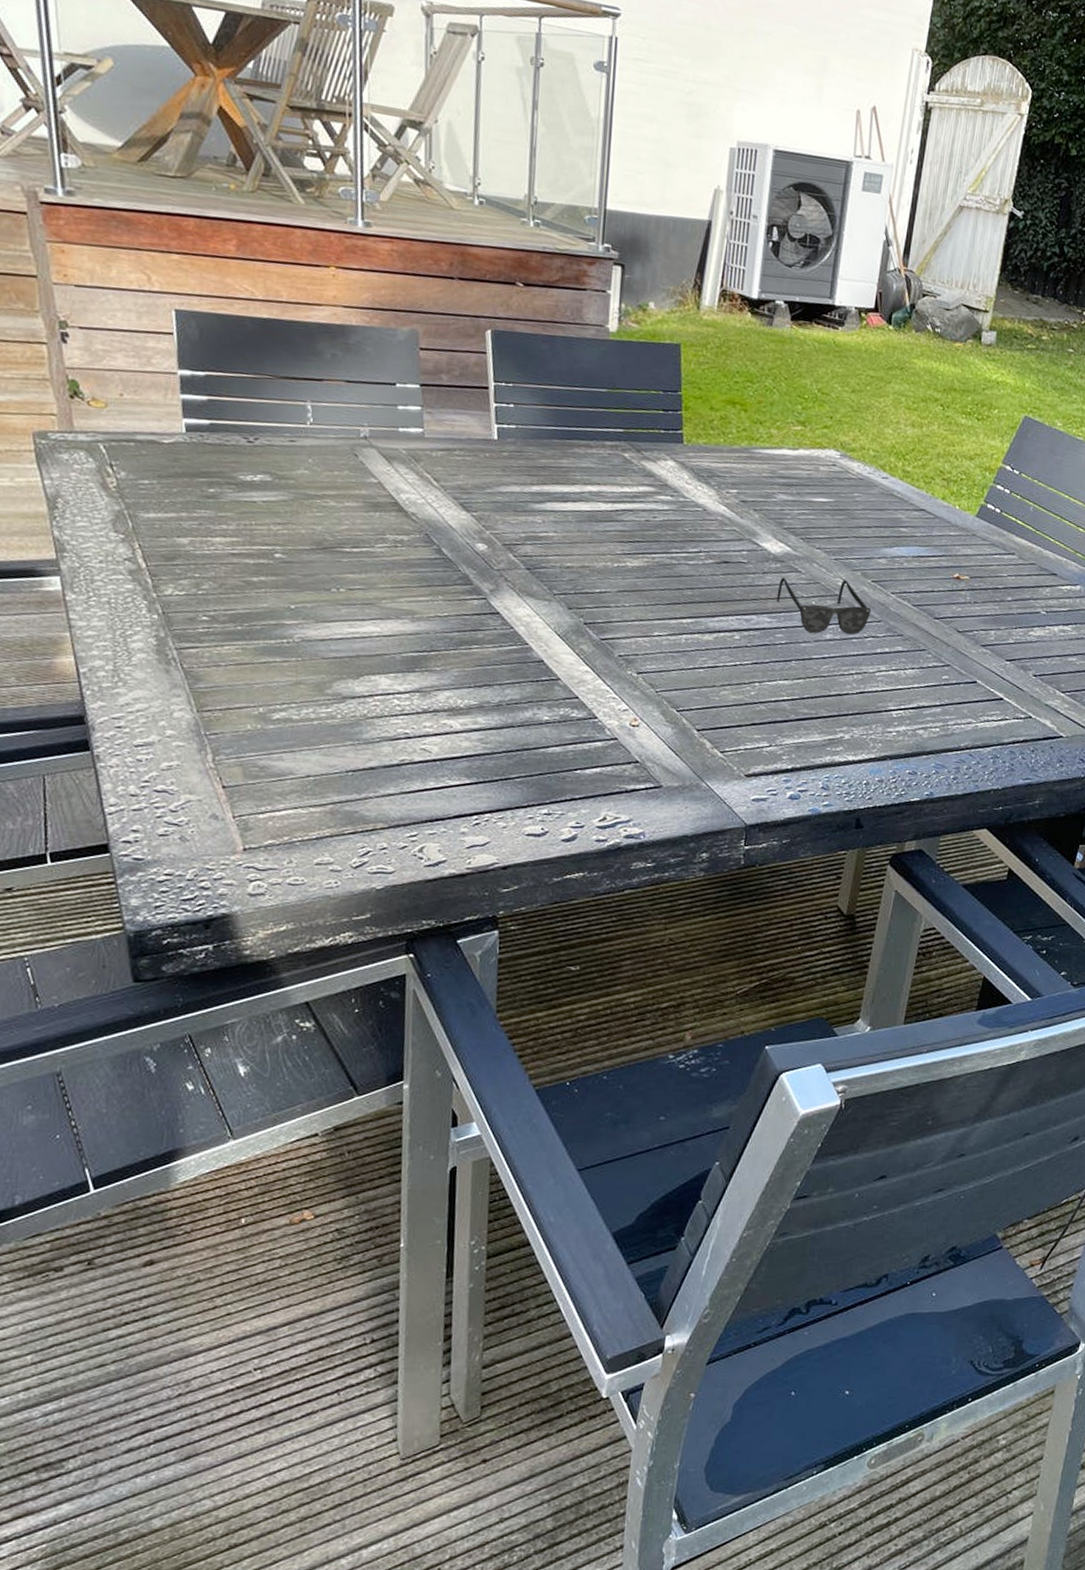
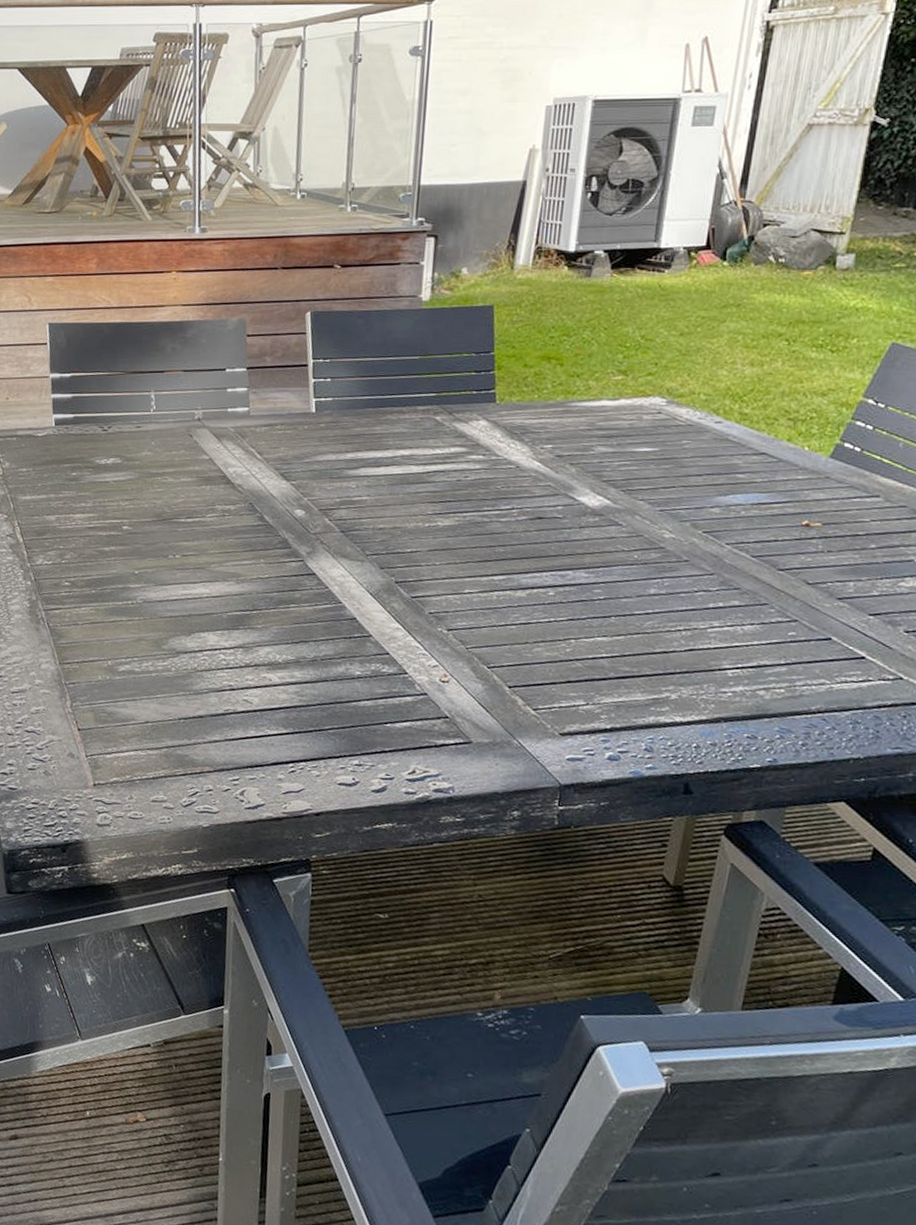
sunglasses: present [777,577,872,635] -> none [595,531,703,589]

